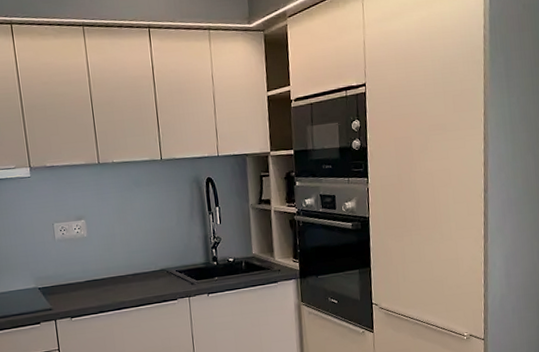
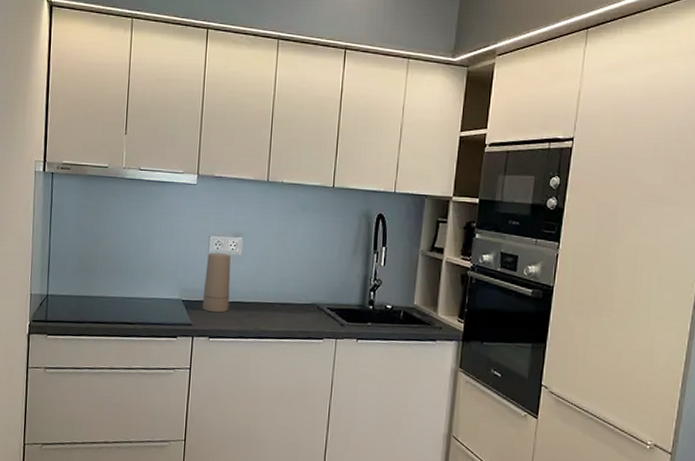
canister: none [54,237,85,294] -> present [202,252,231,313]

